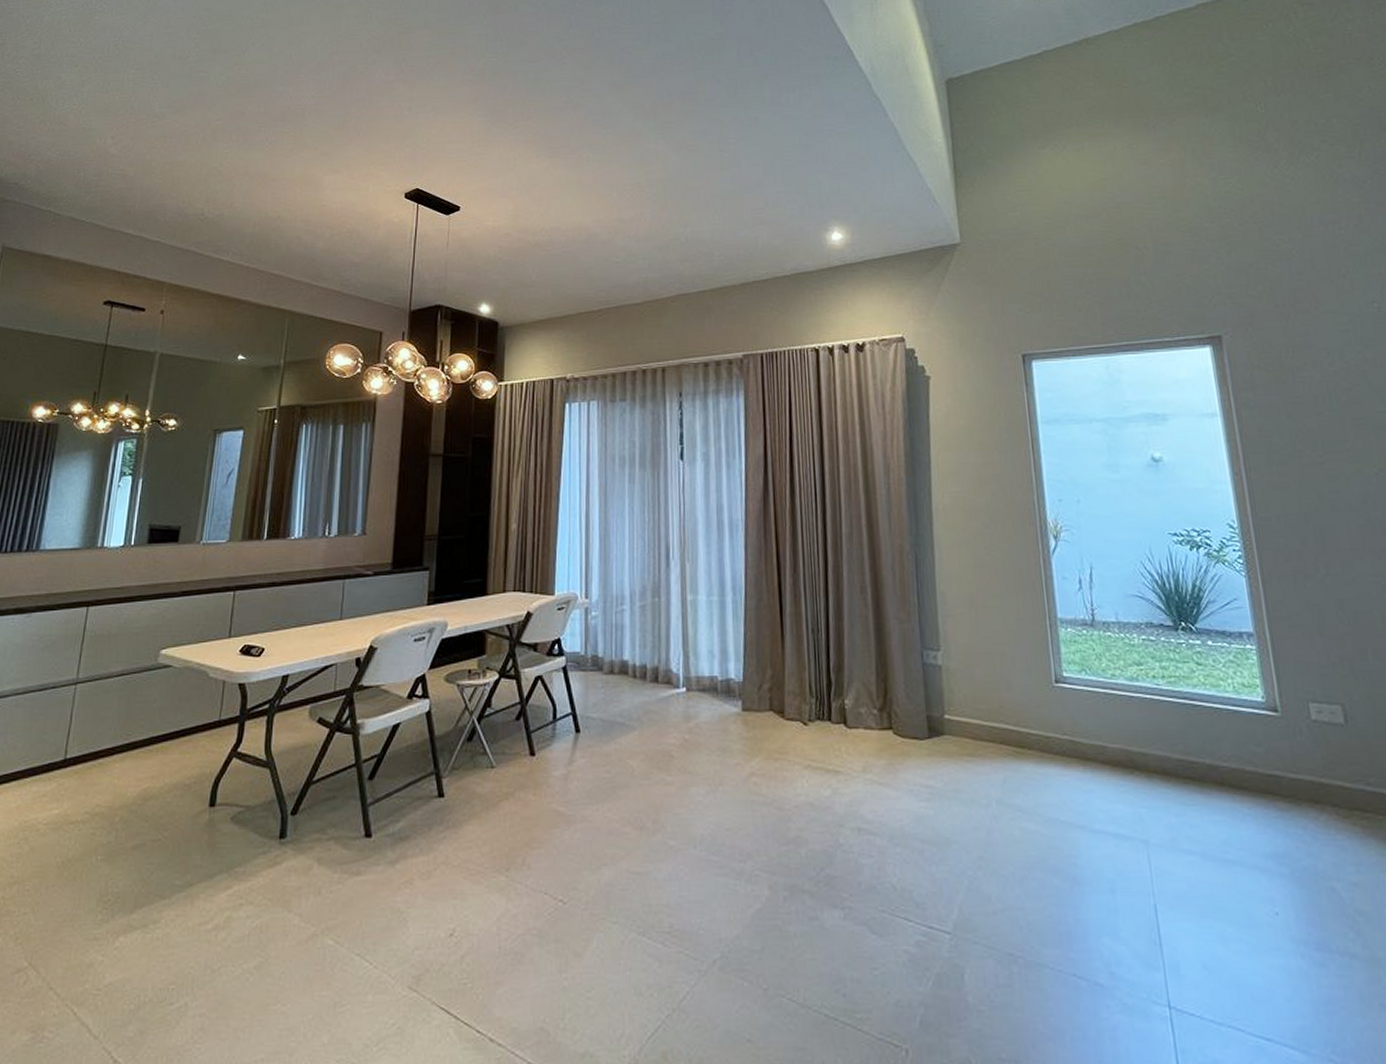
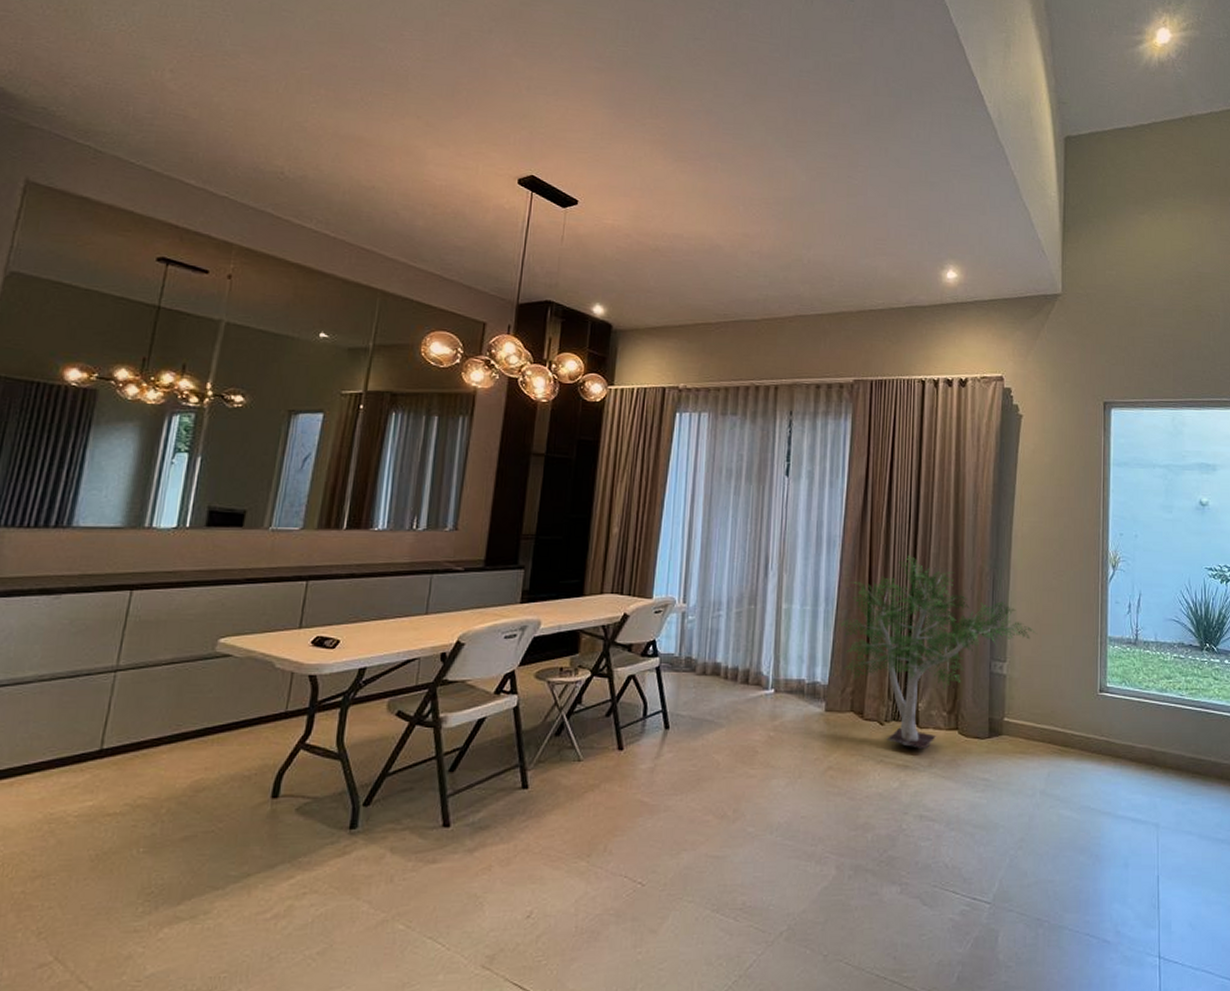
potted tree: none [749,536,974,751] -> present [839,554,1038,748]

